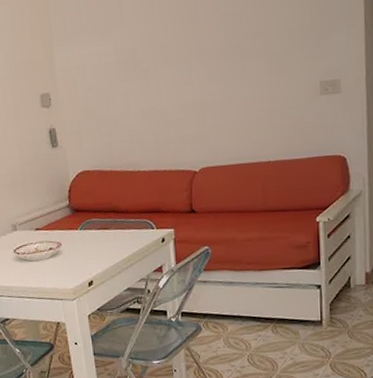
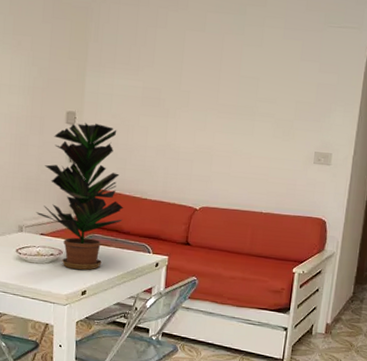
potted plant: none [27,100,119,261] -> present [36,123,124,270]

